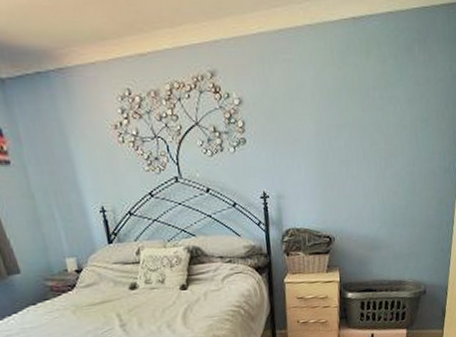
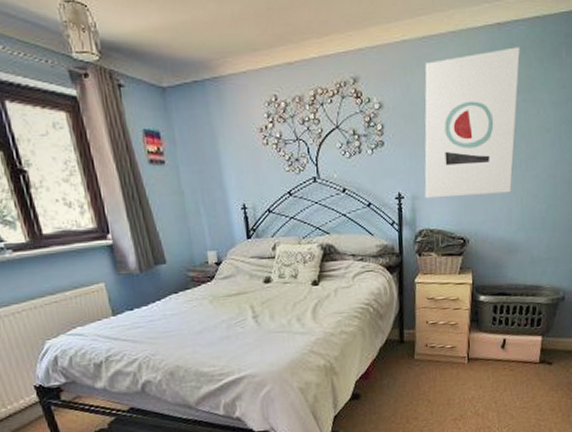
wall art: none [283,43,376,198] -> present [424,47,521,199]

